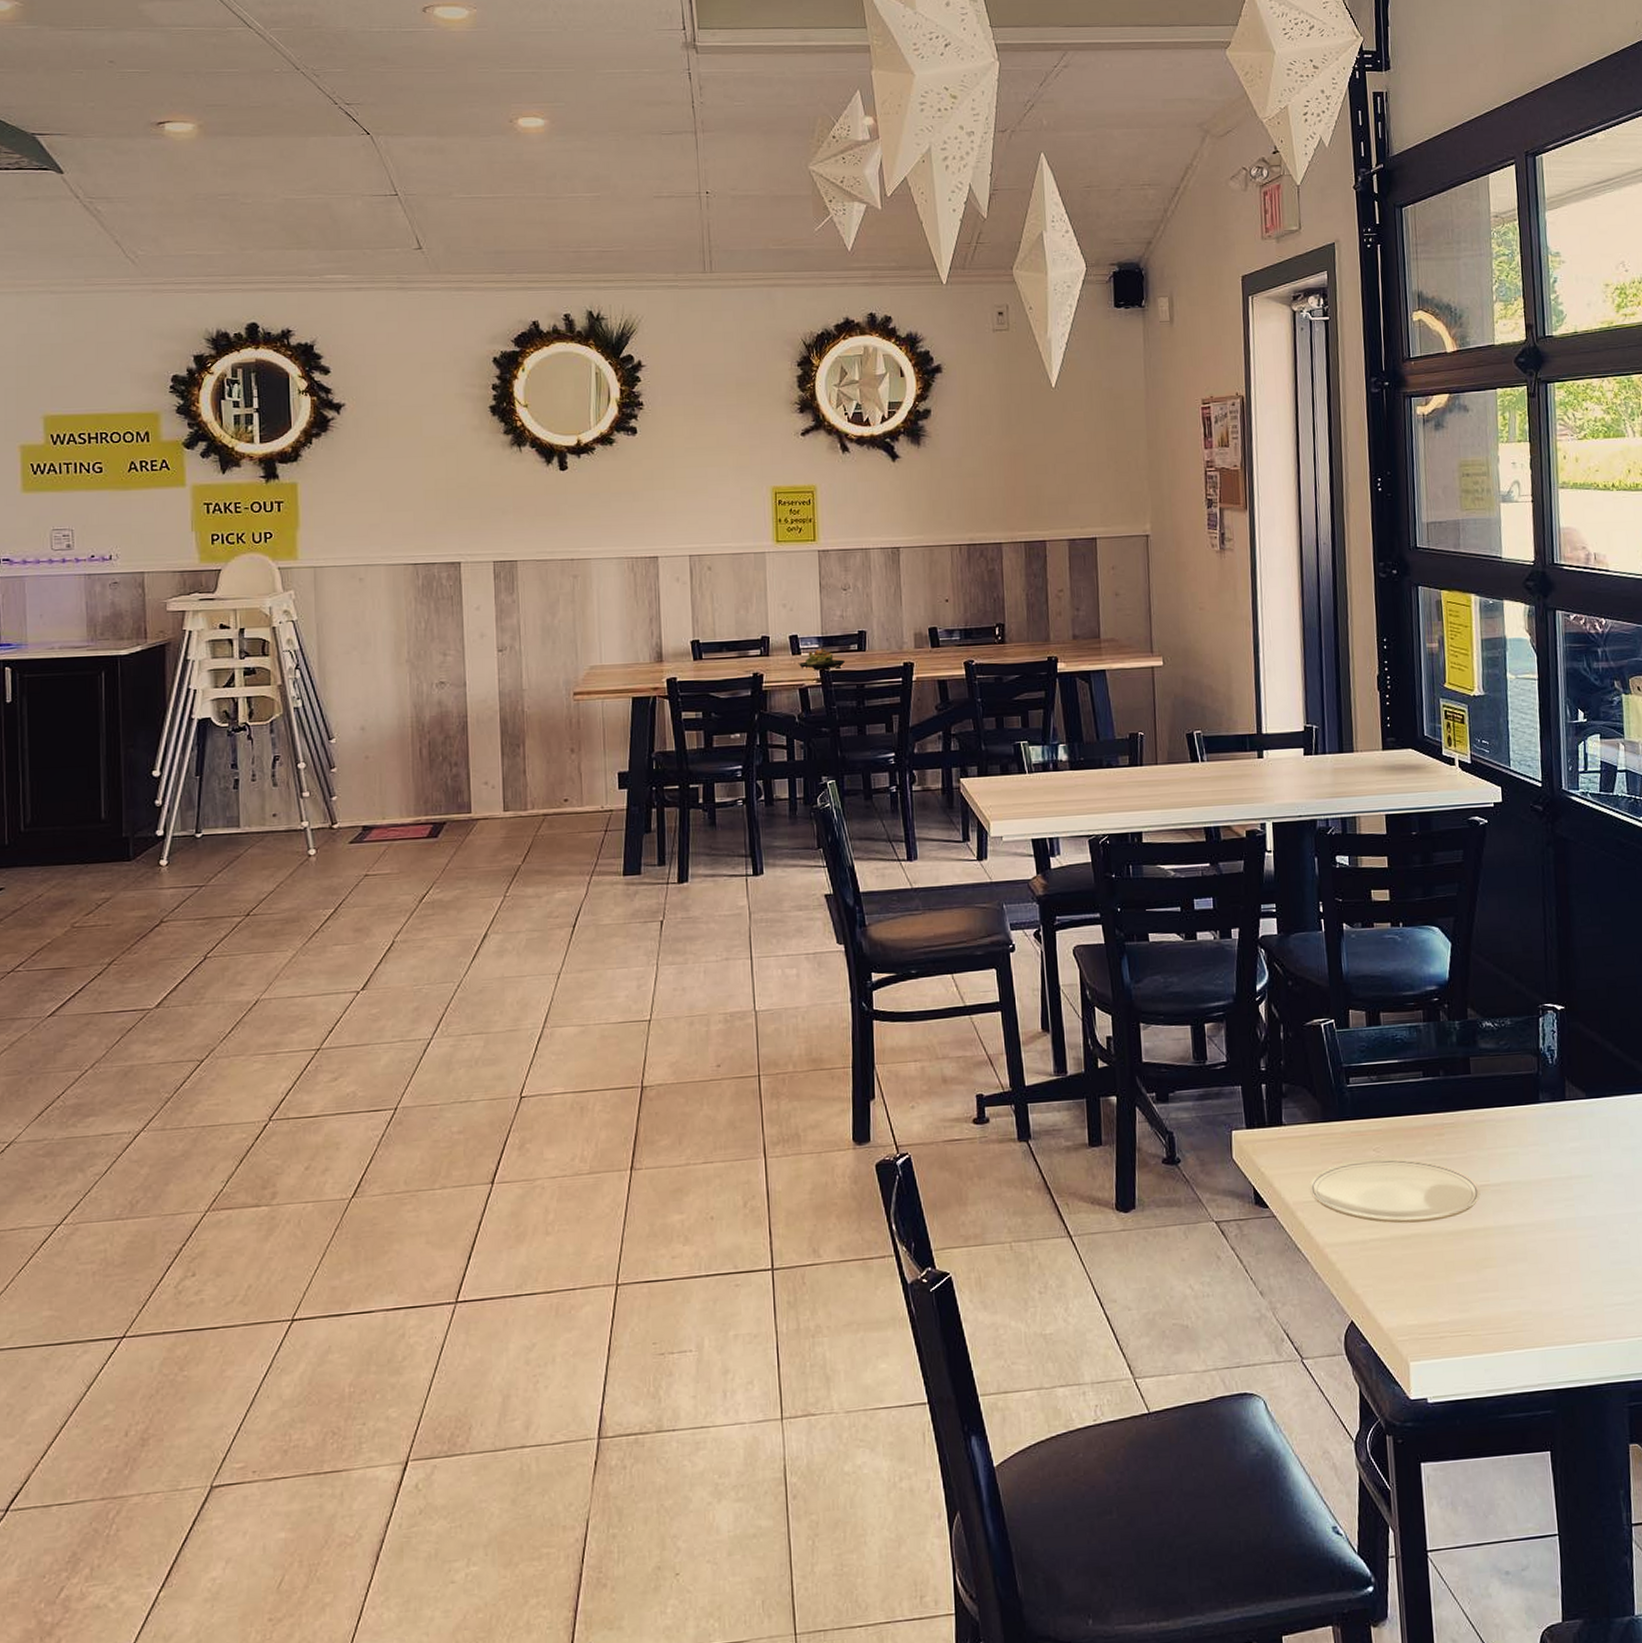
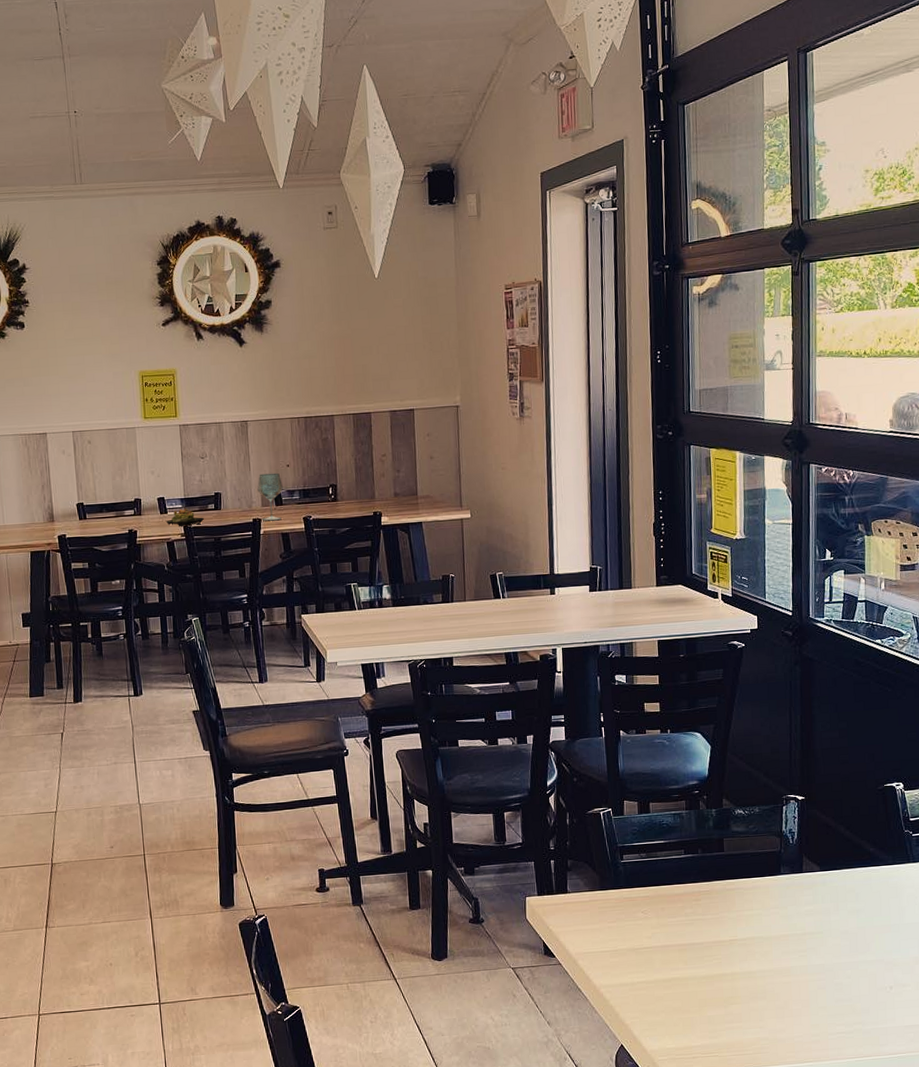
wine glass: none [909,608,940,666] -> present [257,473,283,521]
plate: present [1309,1158,1481,1224] -> none [588,919,730,970]

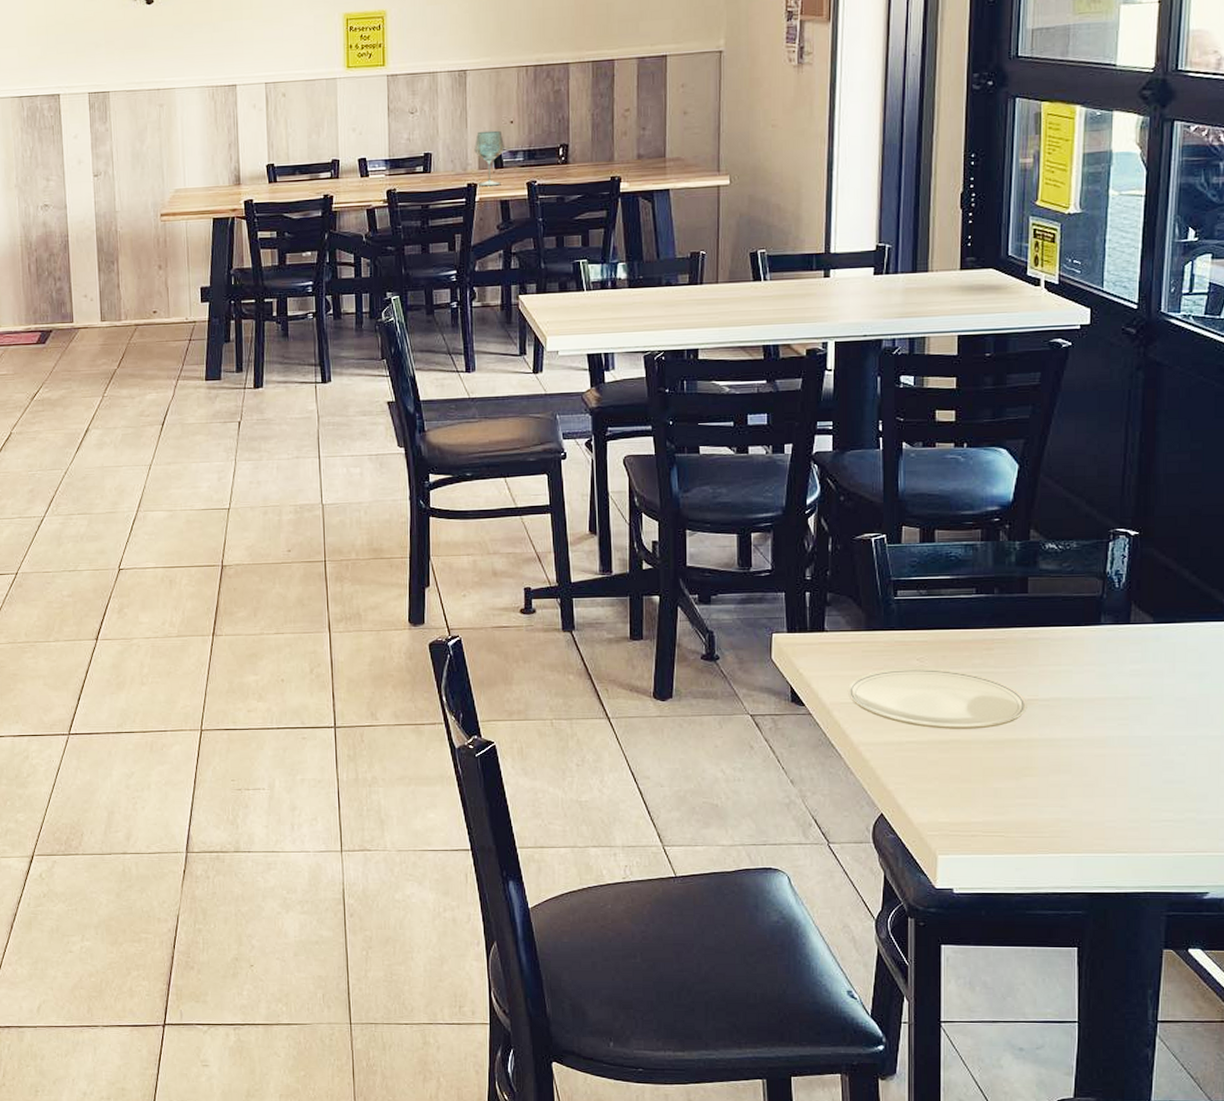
salad: present [166,507,205,526] -> none [367,169,412,191]
plate: none [588,919,730,970] -> present [847,668,1027,729]

